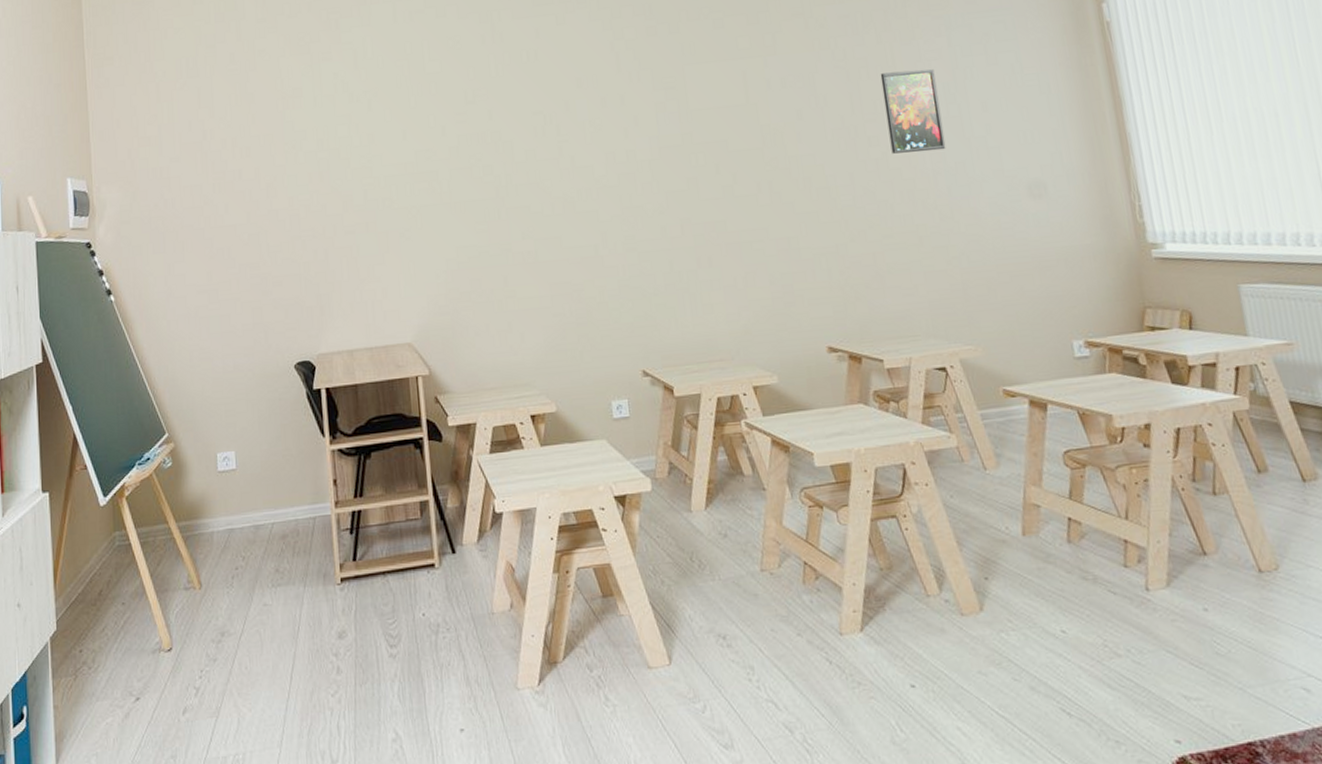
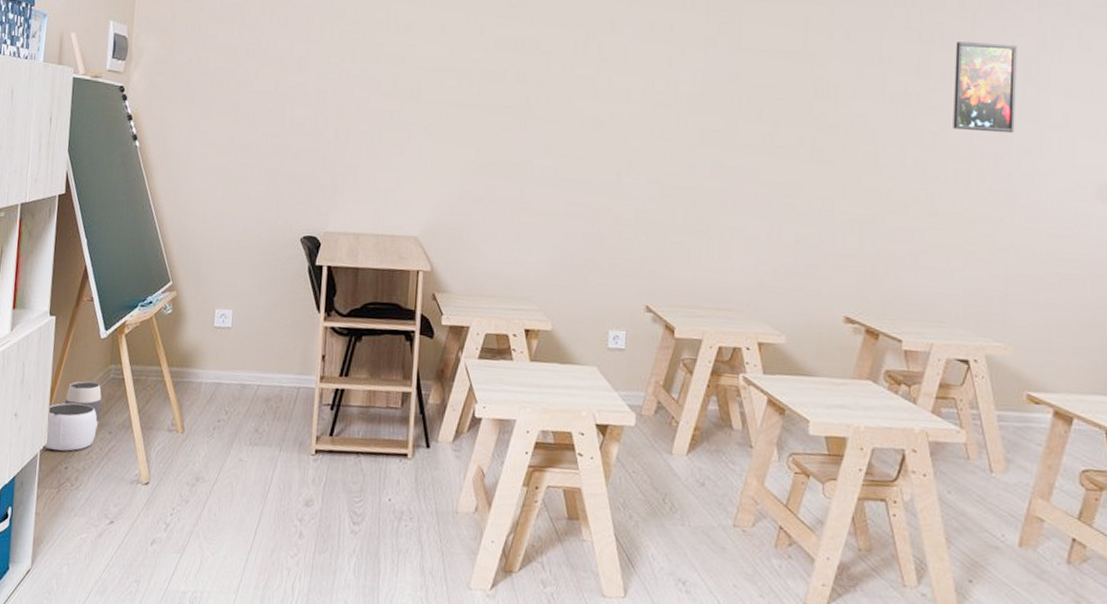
waste basket: none [52,553,111,635] -> present [43,381,102,451]

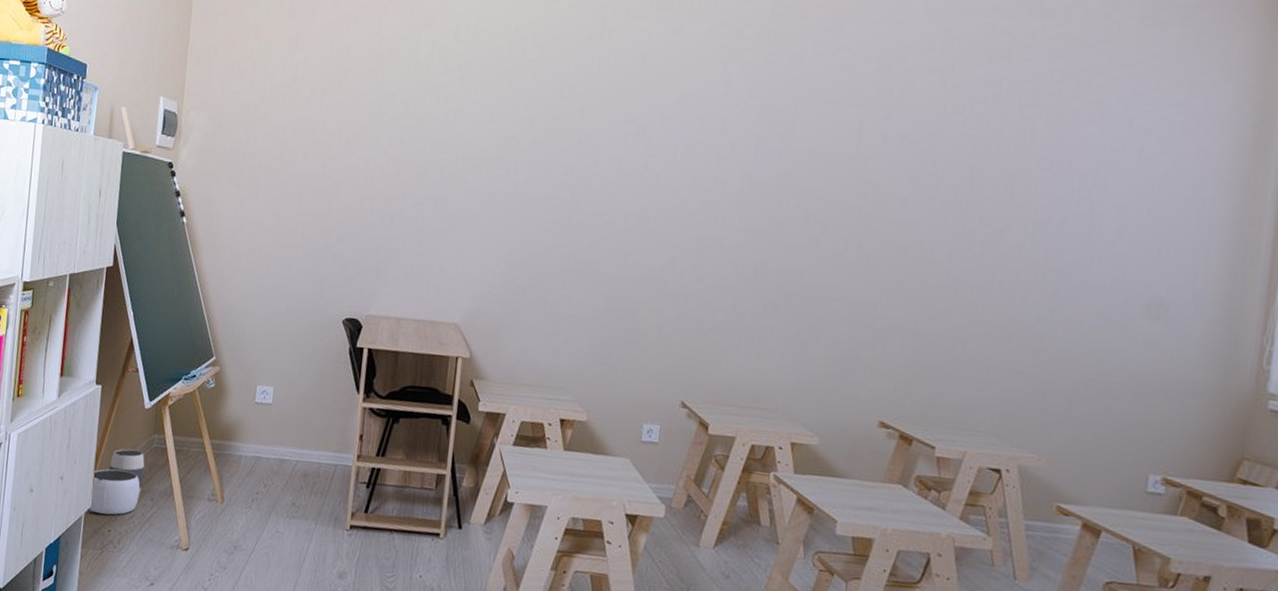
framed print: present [953,42,1017,134] -> none [1003,151,1075,247]

